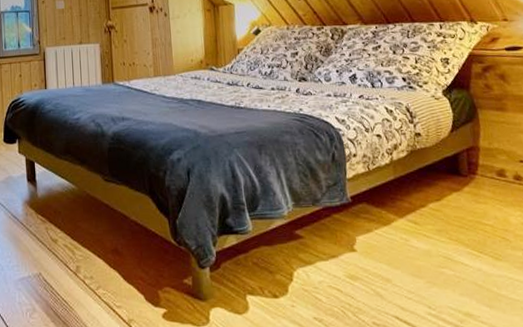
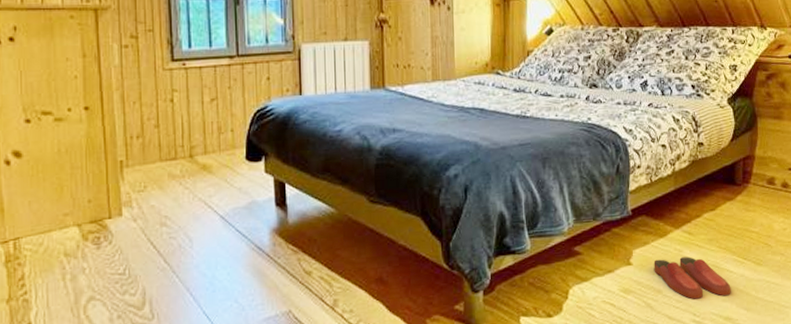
slippers: none [379,246,469,291] -> present [653,257,731,299]

